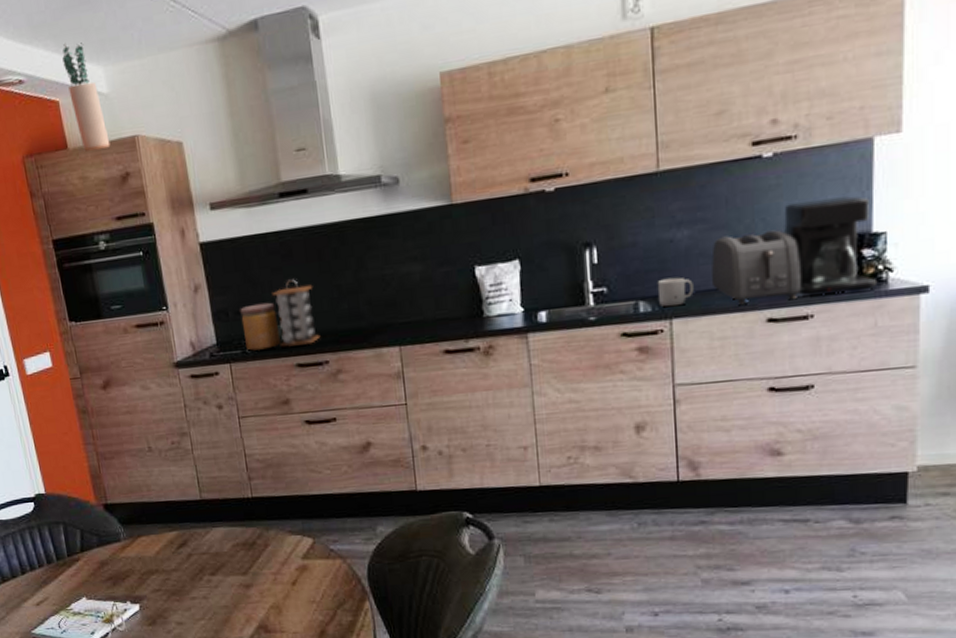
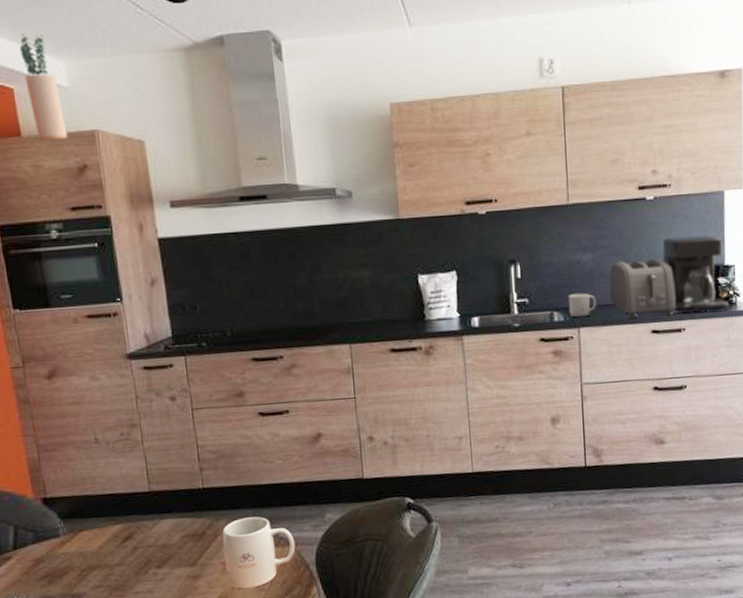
jar: present [240,302,281,351] -> none [197,298,237,345]
spice rack: present [272,279,321,348] -> none [229,278,276,343]
mug: none [272,527,347,600] -> present [222,516,296,589]

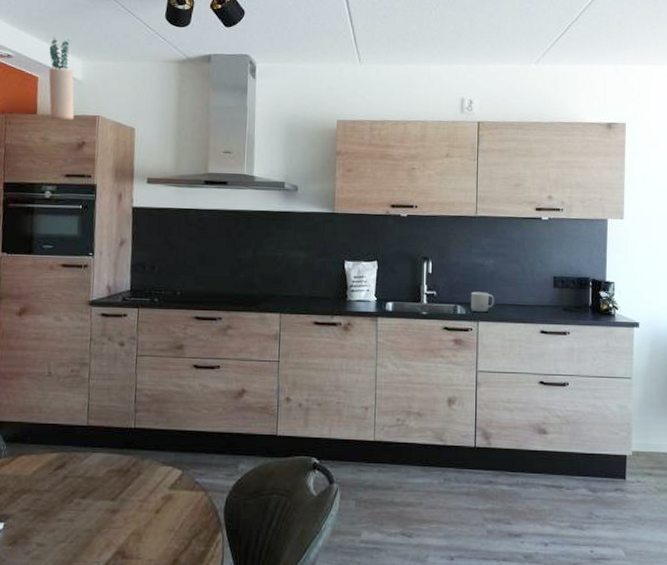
mug: present [222,516,296,589] -> none [142,460,209,528]
toaster: present [609,258,676,318] -> none [507,268,562,320]
coffee maker: present [662,235,729,313] -> none [553,253,608,320]

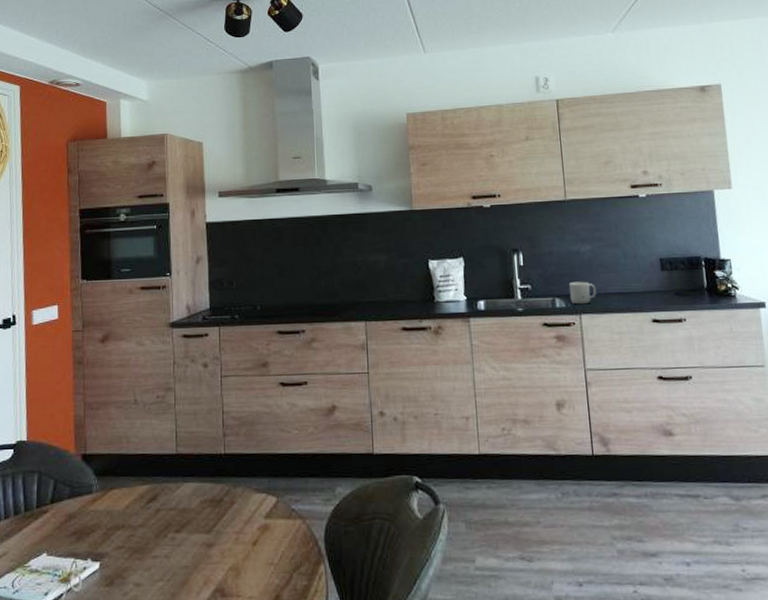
vase: present [48,36,75,120] -> none [115,60,143,142]

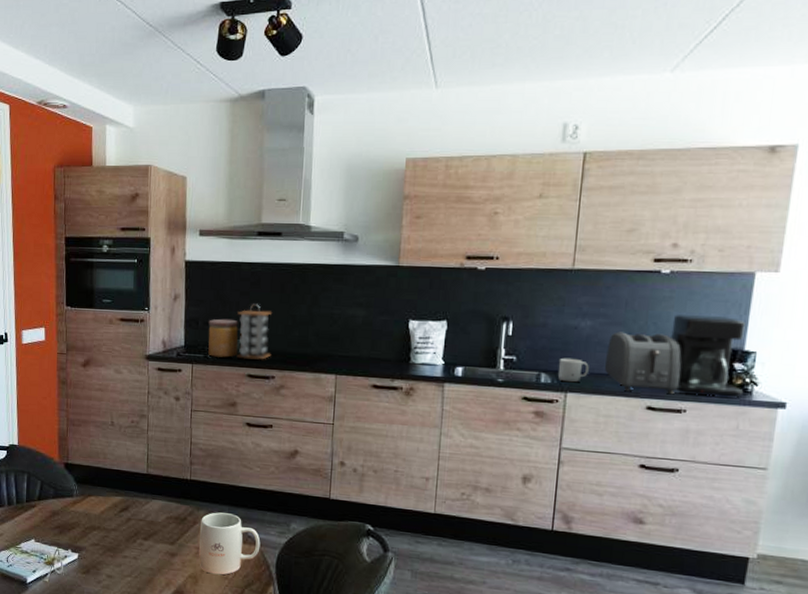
jar: none [233,276,266,317] -> present [208,318,239,358]
mug: none [238,486,306,562] -> present [198,512,261,576]
spice rack: none [262,258,300,317] -> present [236,303,273,360]
toaster: none [608,251,675,306] -> present [605,331,681,395]
coffee maker: none [657,231,728,303] -> present [671,315,745,398]

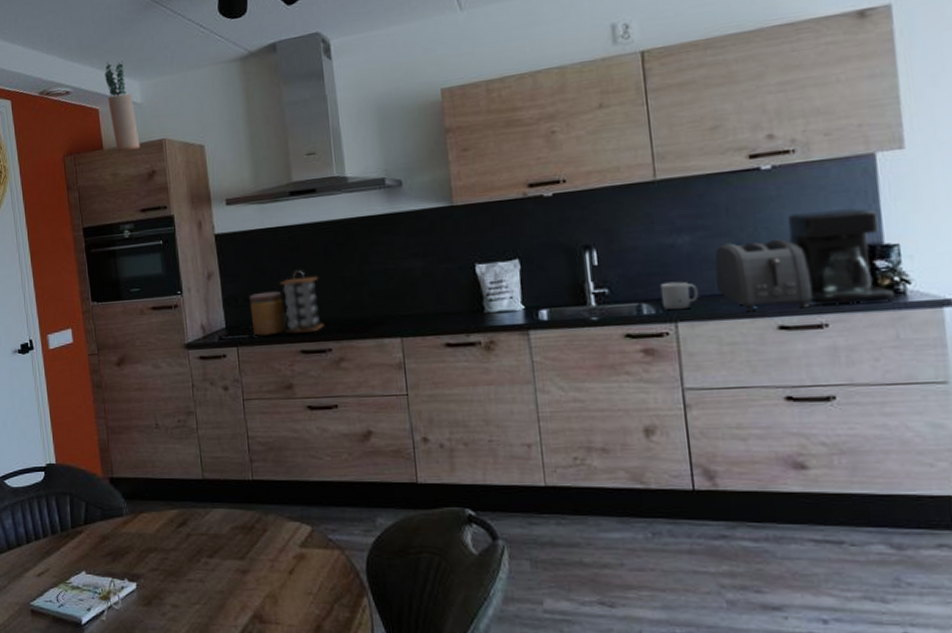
vase: none [102,82,128,171] -> present [105,61,141,152]
mug: present [198,512,261,576] -> none [270,515,345,591]

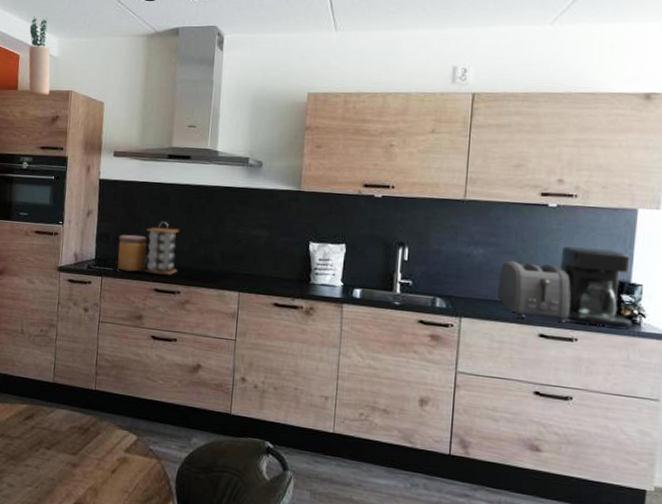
mug: present [659,281,699,311] -> none [452,283,482,308]

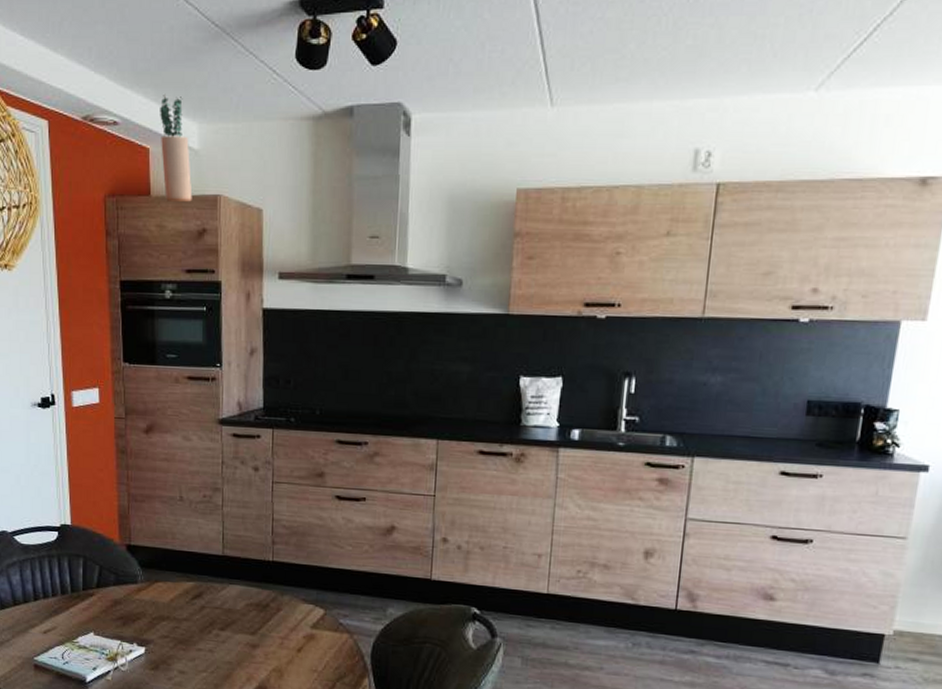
jar: present [117,234,148,272] -> none [290,376,326,421]
spice rack: present [144,221,180,275] -> none [324,358,365,424]
toaster: present [498,260,571,324] -> none [736,388,819,458]
coffee maker: present [560,246,631,329] -> none [808,369,889,461]

